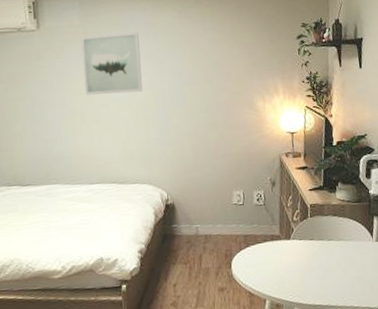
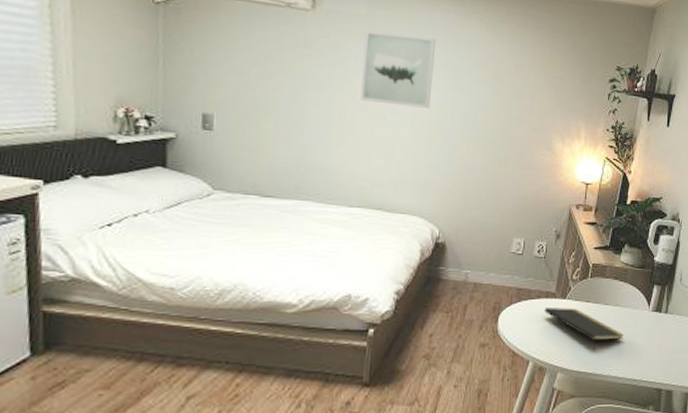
notepad: none [272,247,352,283] -> present [544,308,624,350]

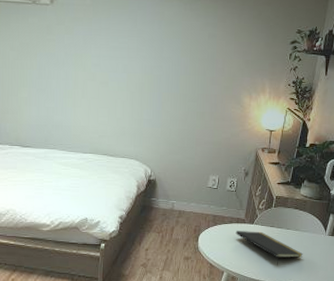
wall art: present [360,30,437,108] -> none [89,16,145,75]

